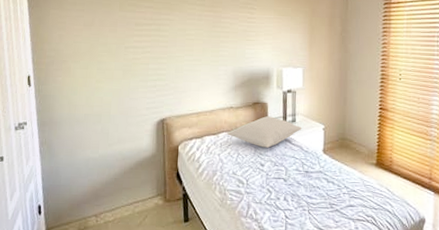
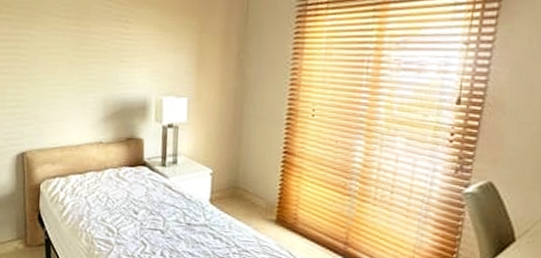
pillow: present [227,116,302,148] -> none [95,155,185,193]

